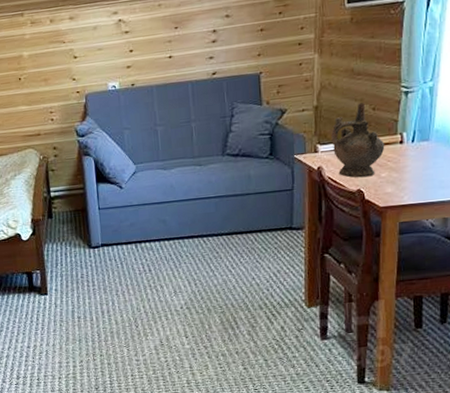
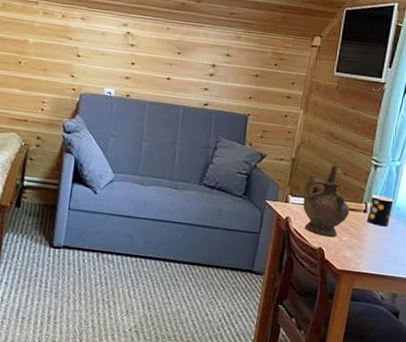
mug: none [404,121,432,154] -> present [366,195,394,227]

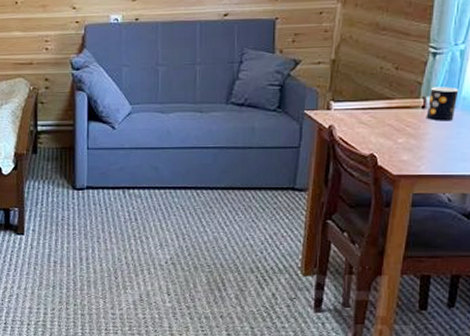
ceremonial vessel: present [302,165,350,238] -> none [347,61,405,141]

